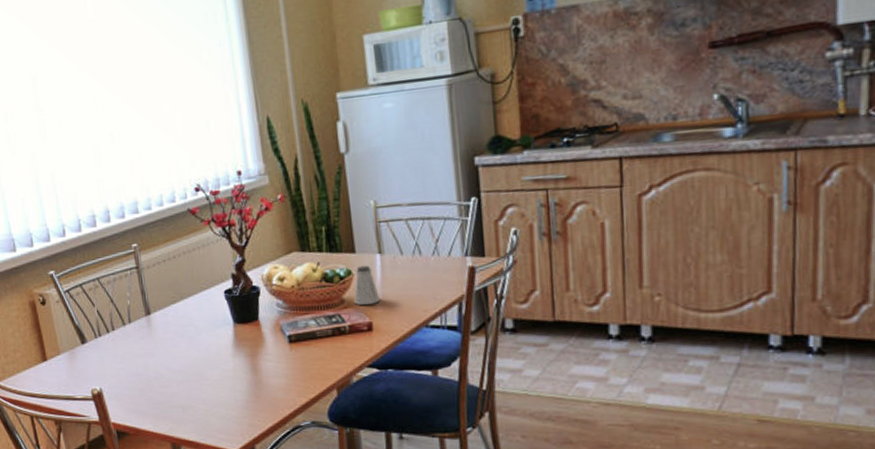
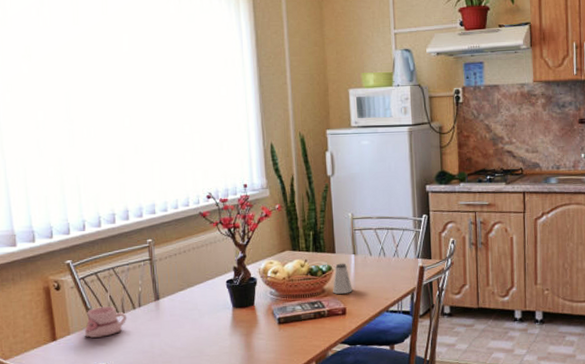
mug: none [74,322,118,358] -> present [84,306,127,338]

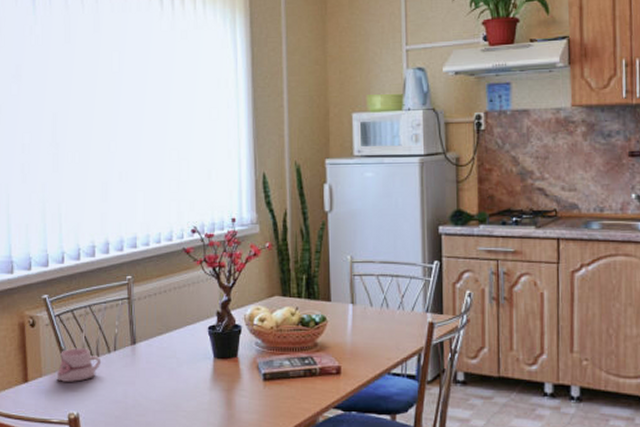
saltshaker: present [333,263,353,294] -> none [326,313,349,349]

